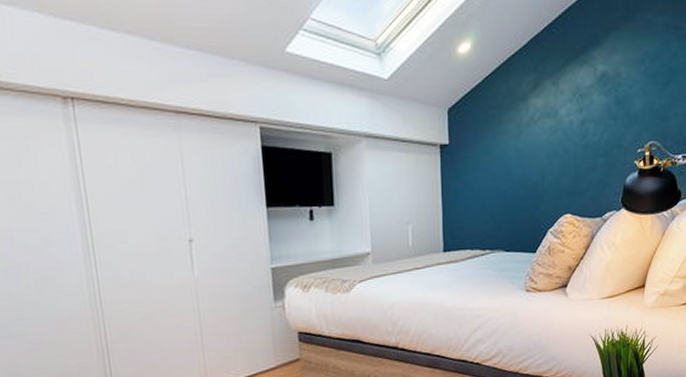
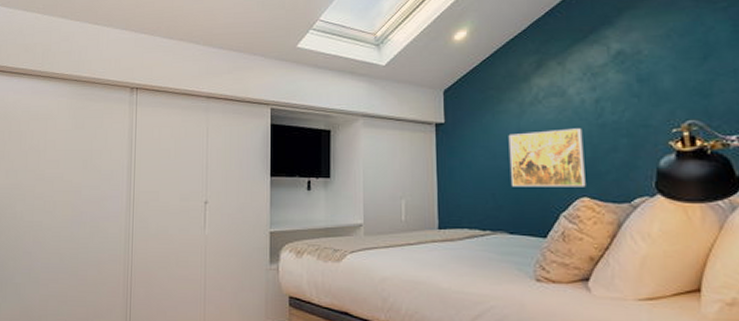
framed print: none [507,149,569,207] -> present [508,128,586,187]

